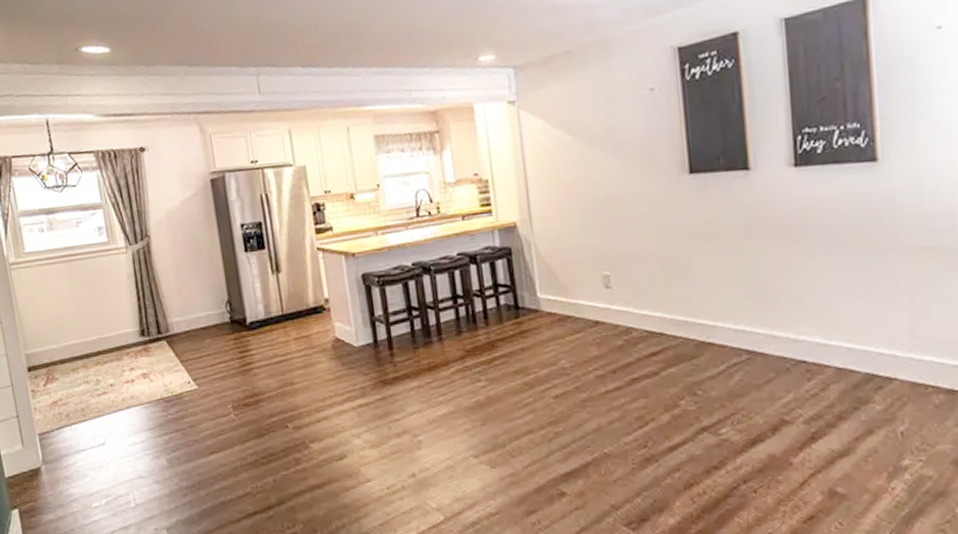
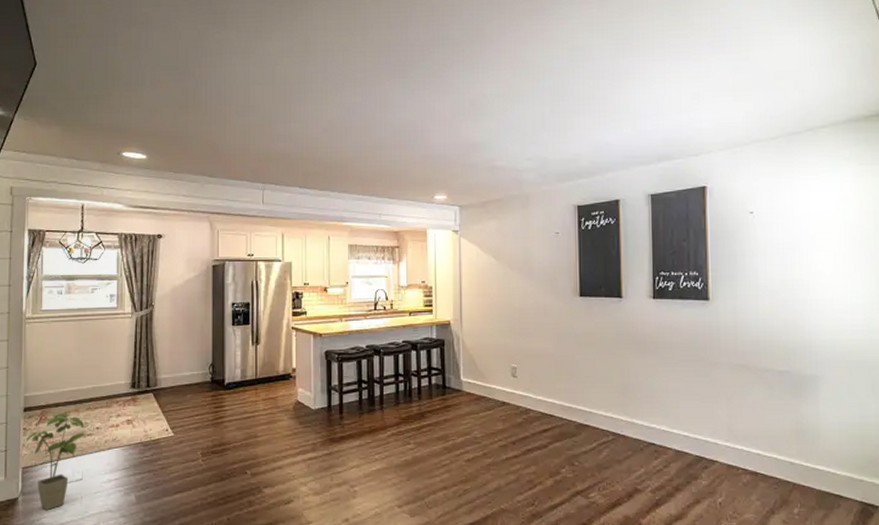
house plant: none [36,370,104,480] -> present [26,413,89,511]

